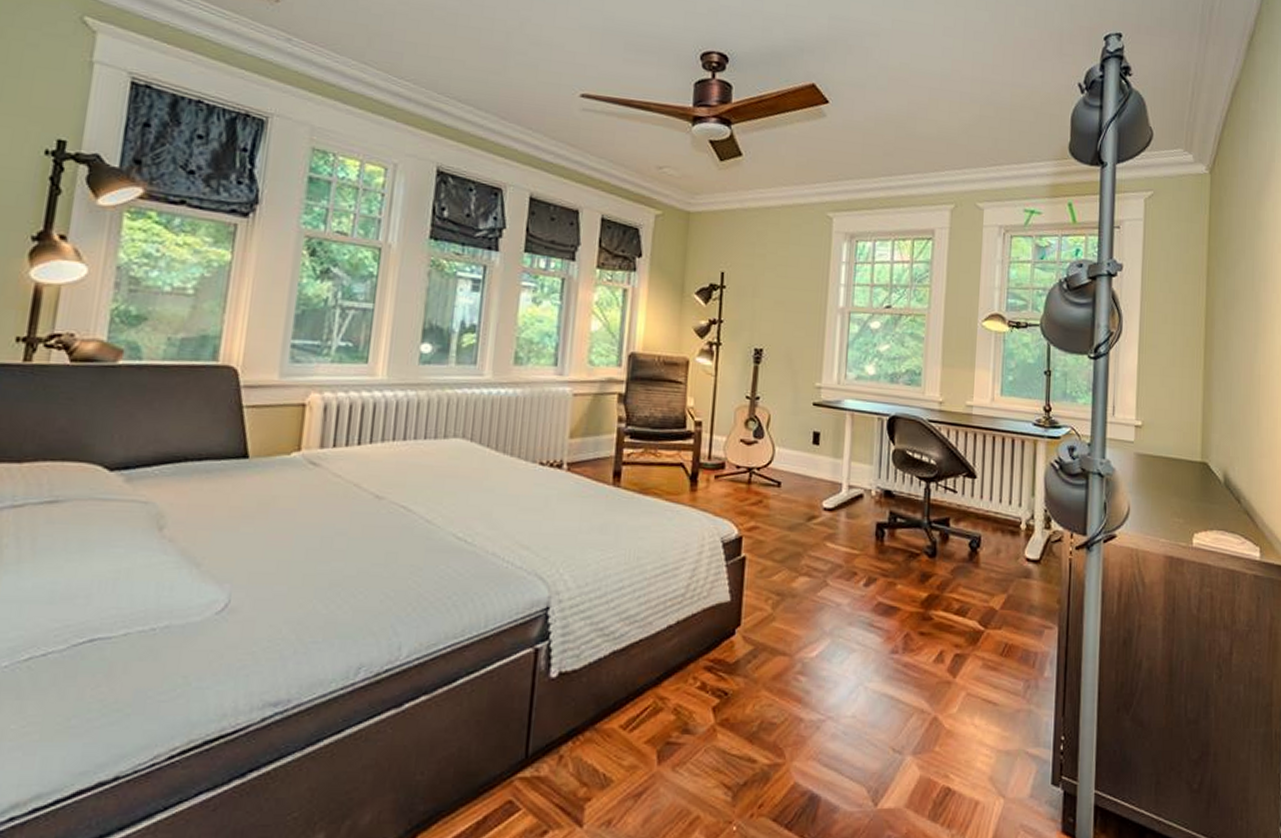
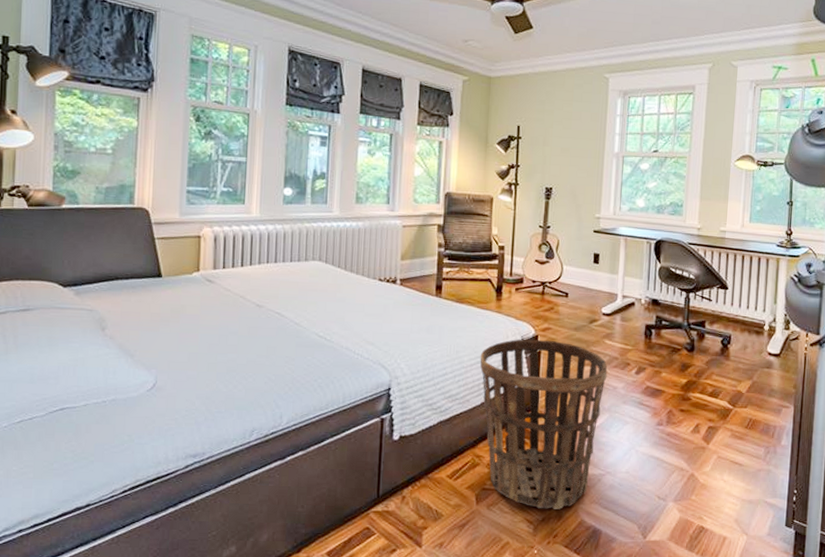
basket: none [667,541,829,769] -> present [480,338,608,509]

